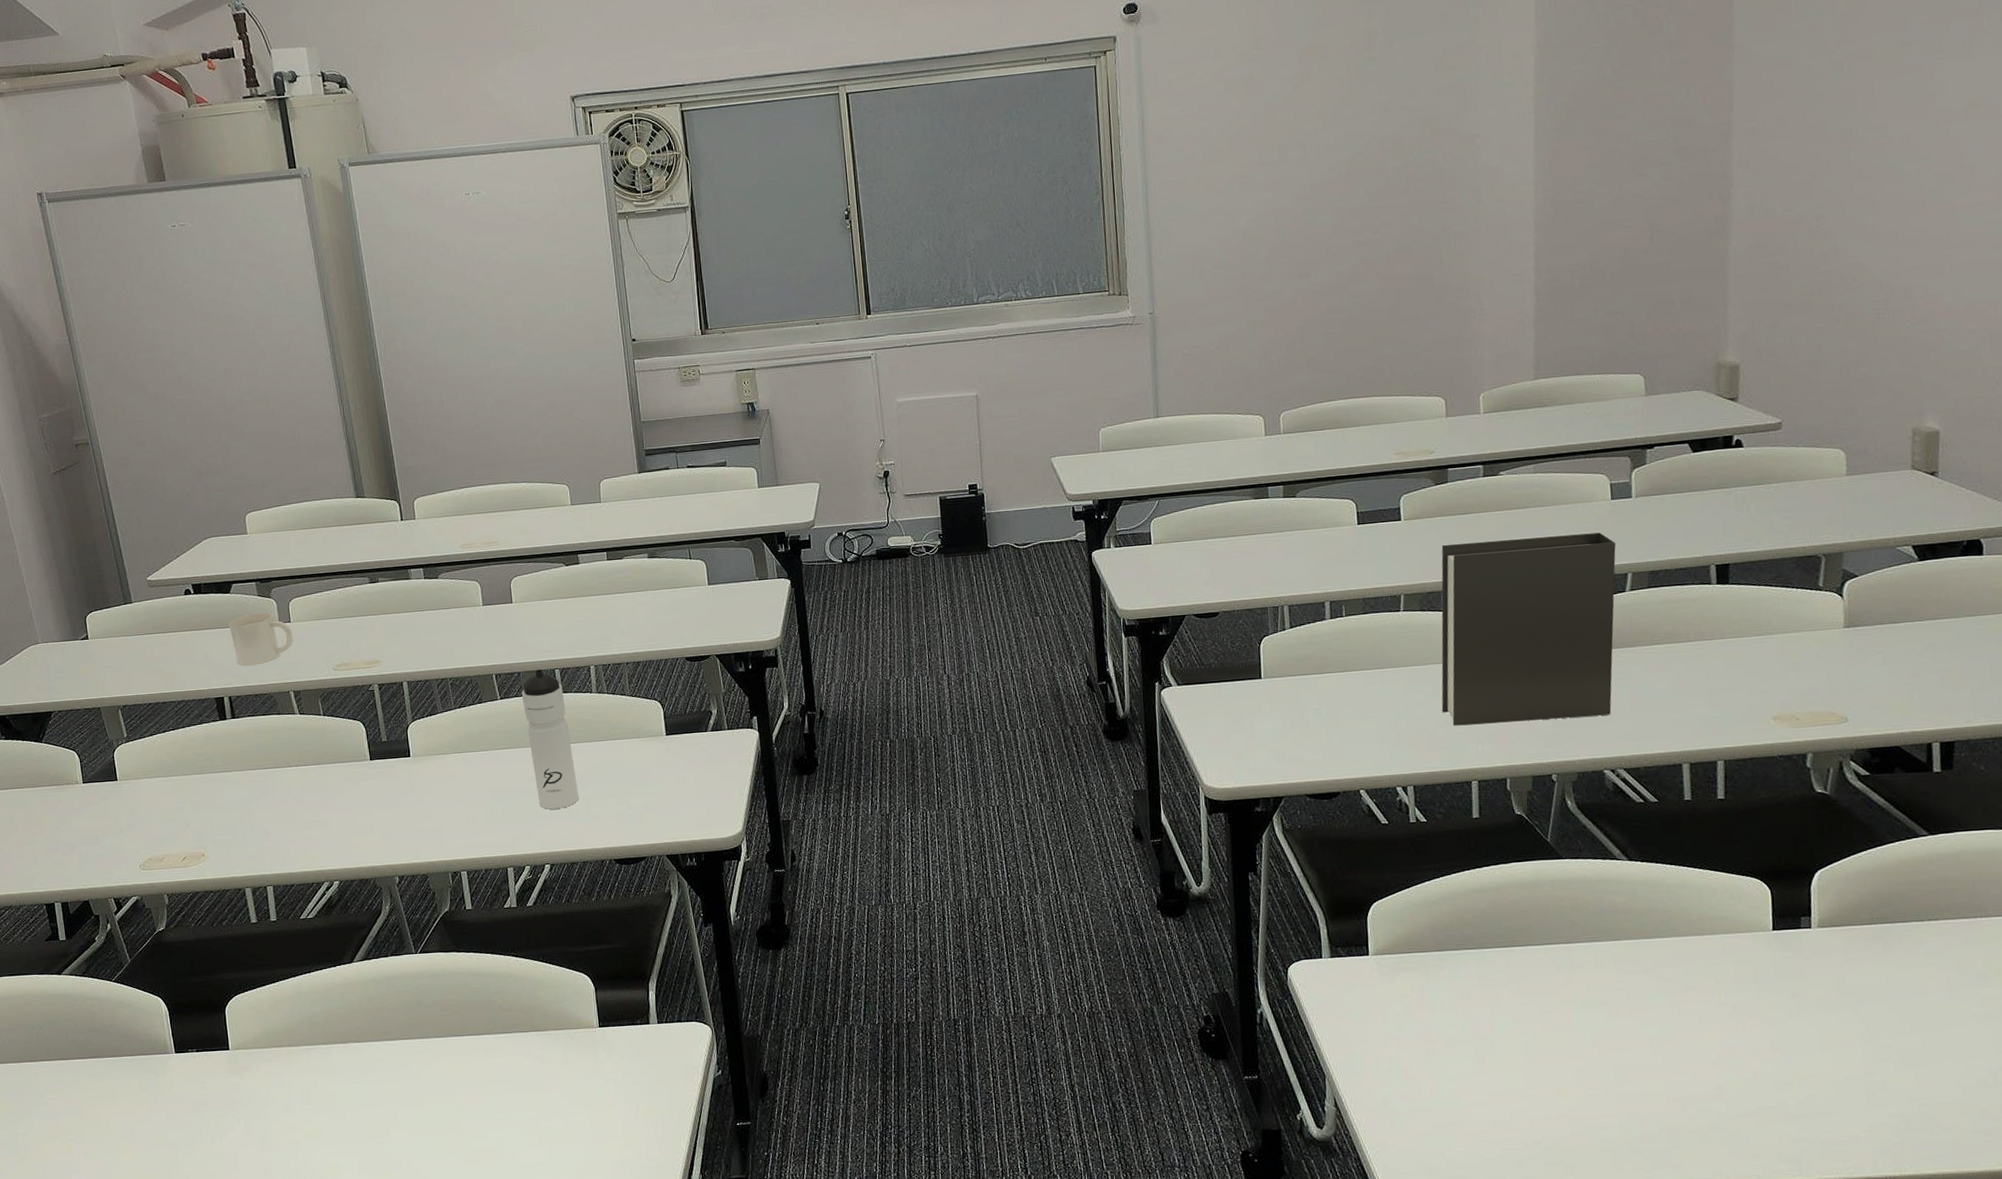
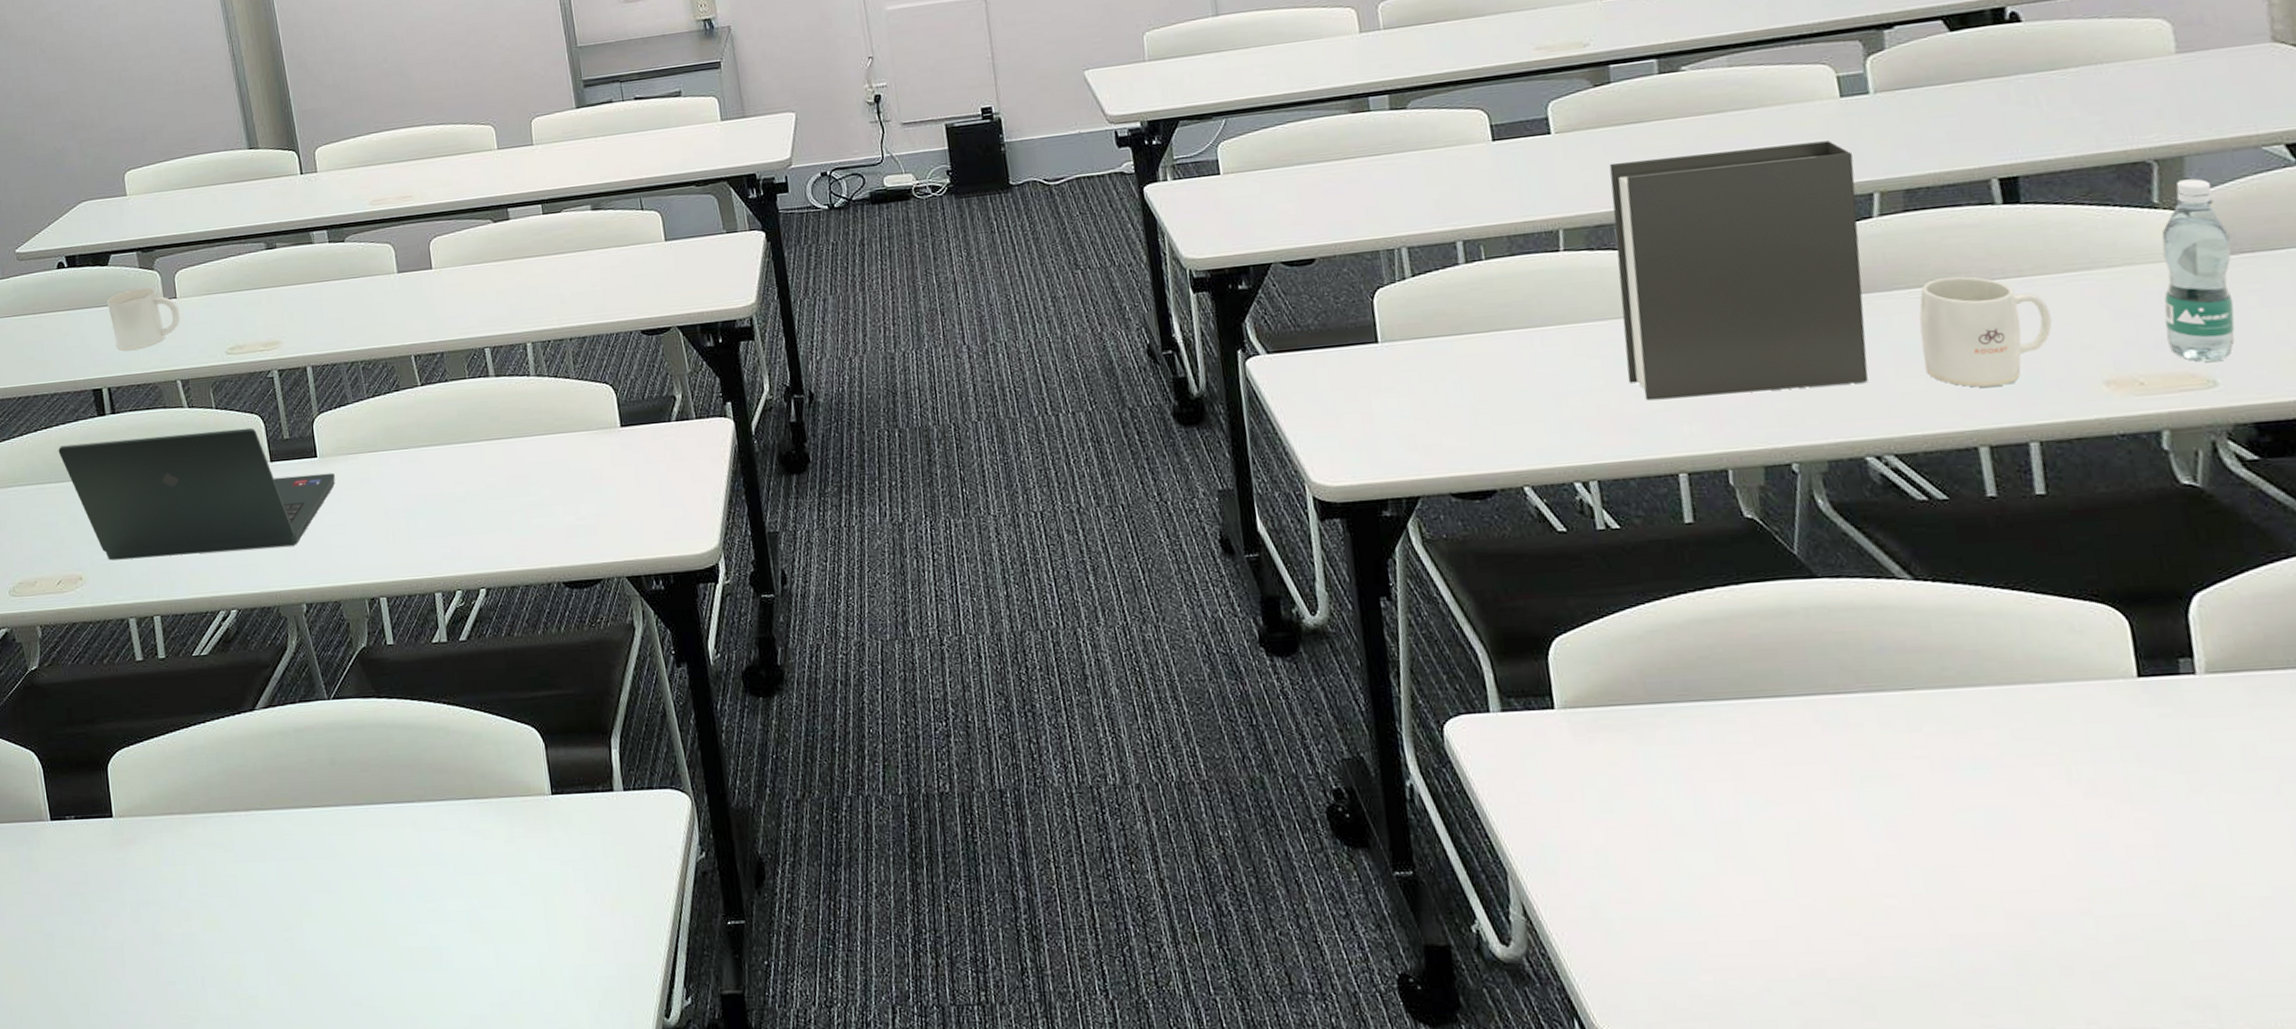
laptop: none [184,731,426,841] -> present [58,427,336,561]
water bottle: present [521,670,579,810] -> none [445,349,519,520]
mug: none [1650,637,1742,720] -> present [1919,276,2052,387]
bottle: none [1817,569,1868,704] -> present [2161,178,2235,362]

